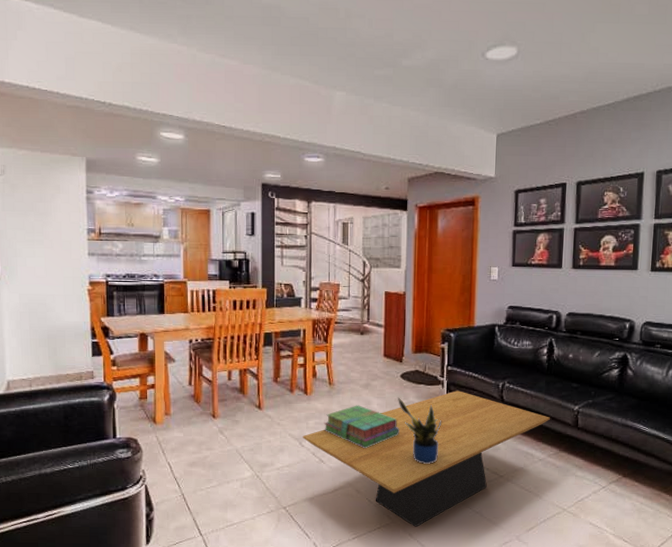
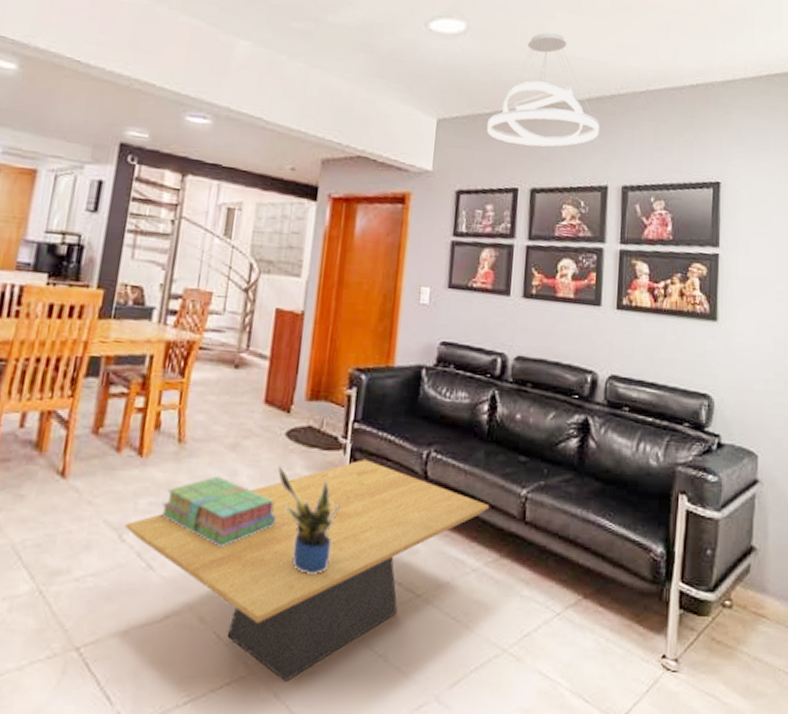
pendant light: none [538,44,637,147] -> present [486,32,600,147]

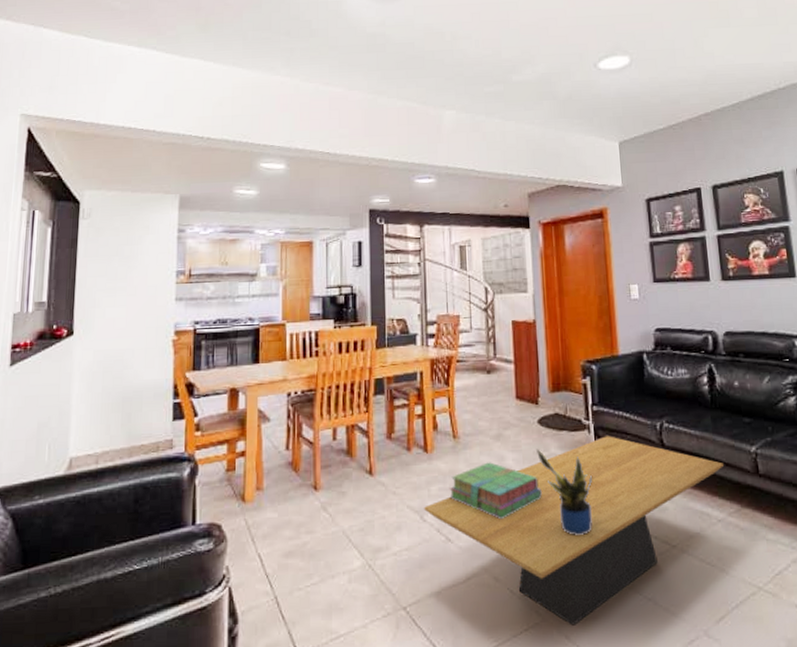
pendant light: present [486,32,600,147] -> none [662,48,767,150]

